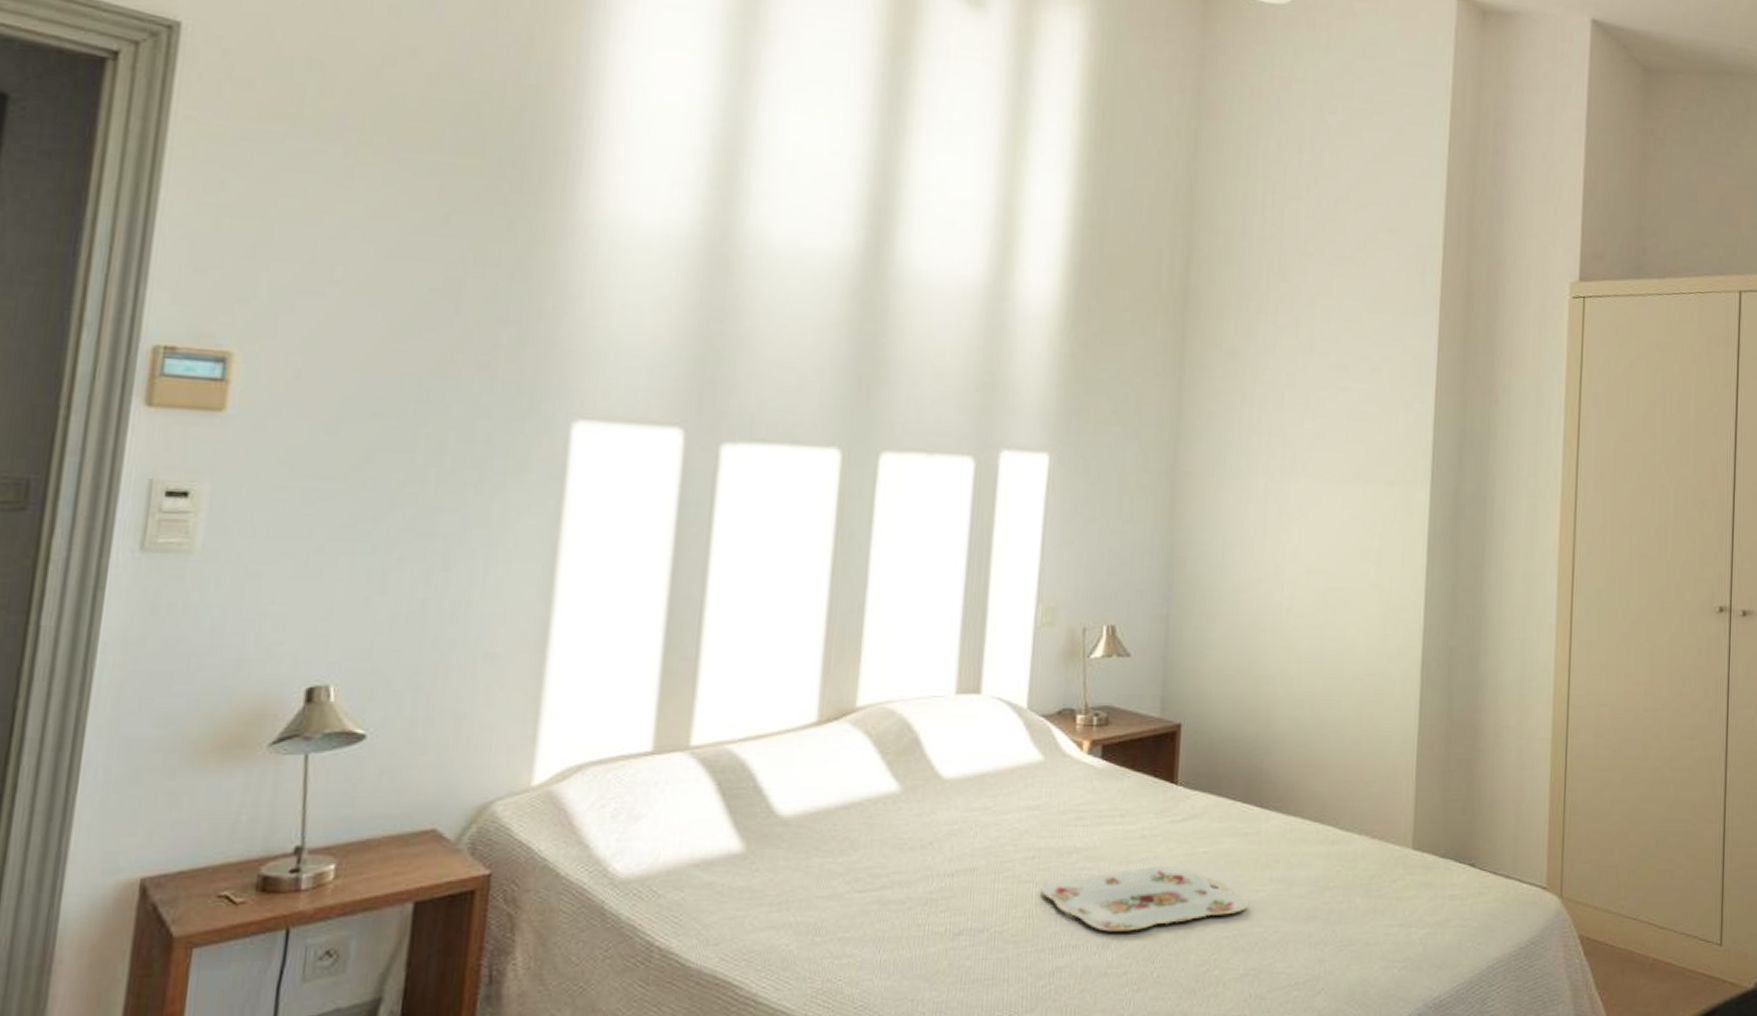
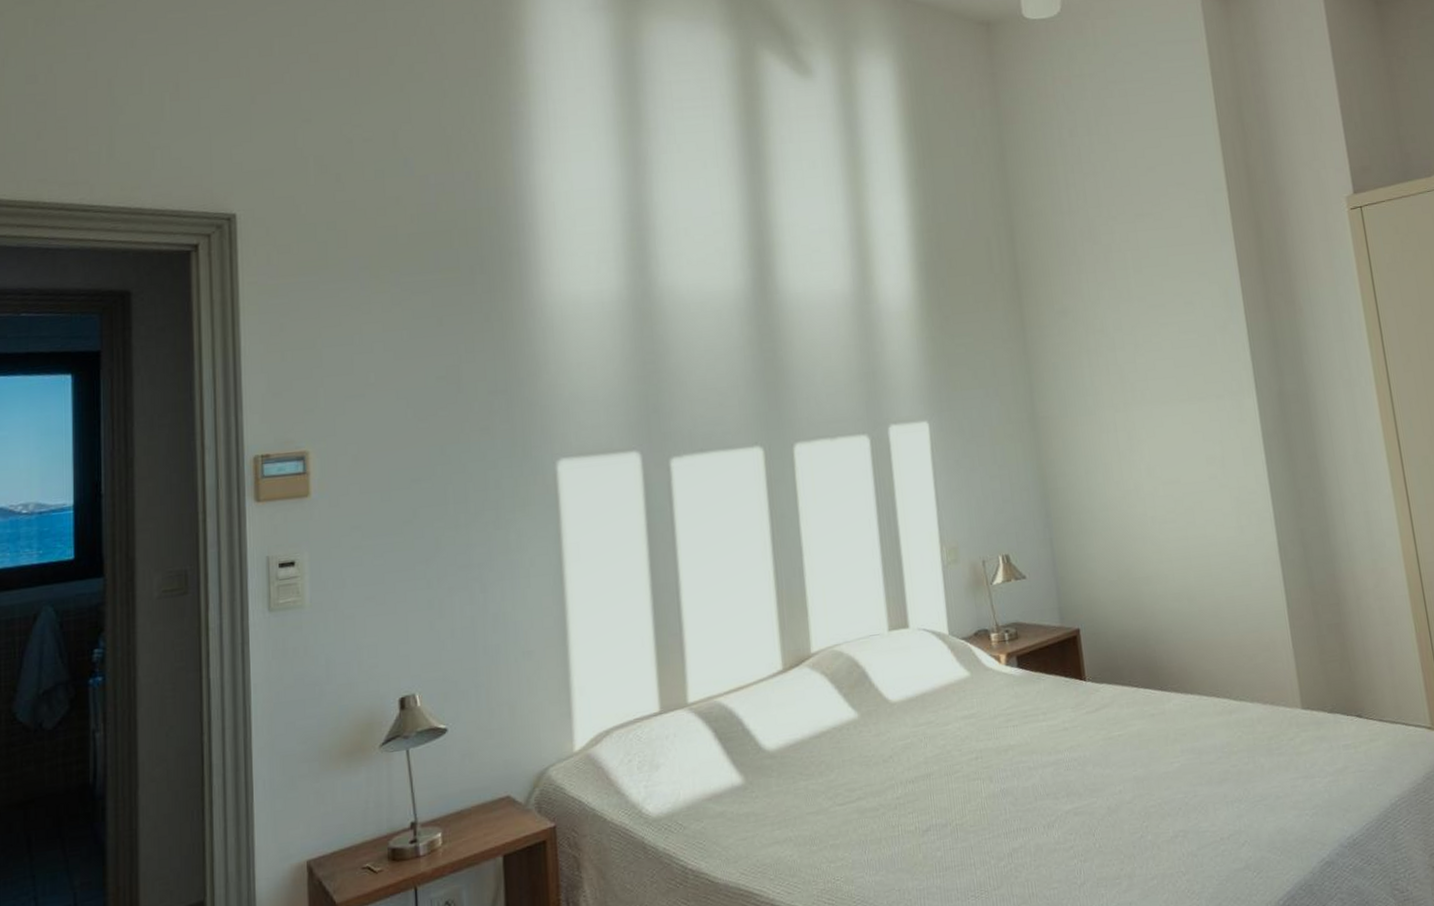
serving tray: present [1041,865,1250,932] -> none [988,751,1167,814]

